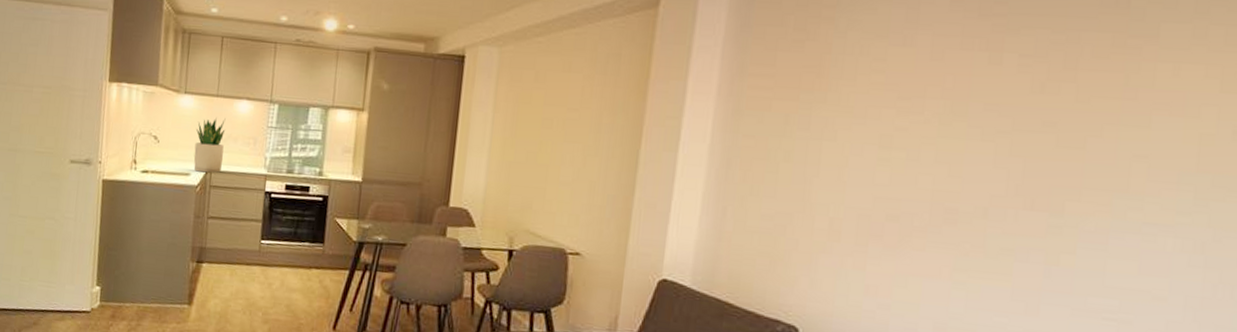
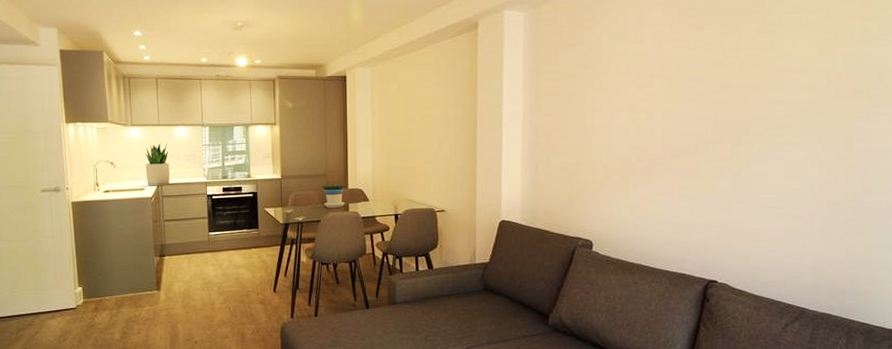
flowerpot: none [414,198,445,232] -> present [323,184,345,209]

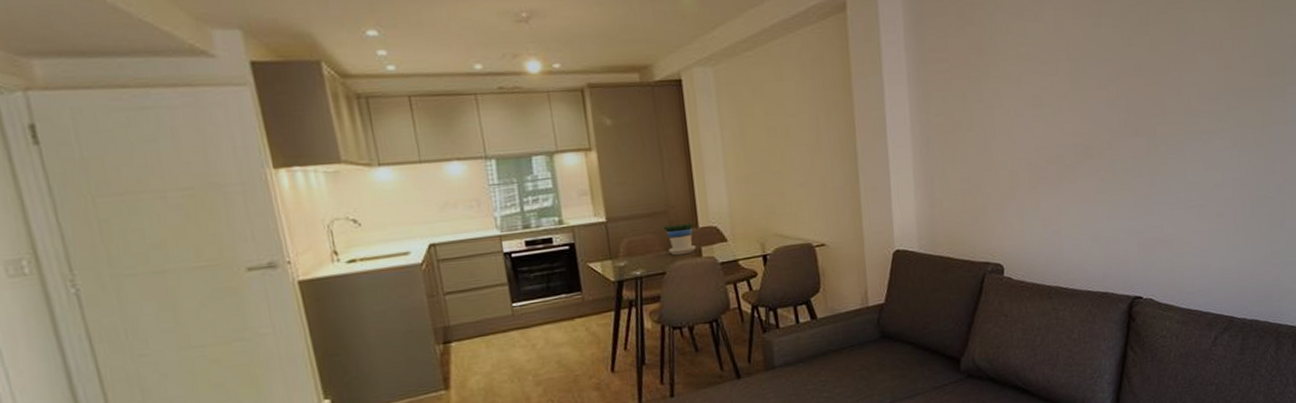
planter: present [145,142,170,186] -> none [404,185,447,248]

